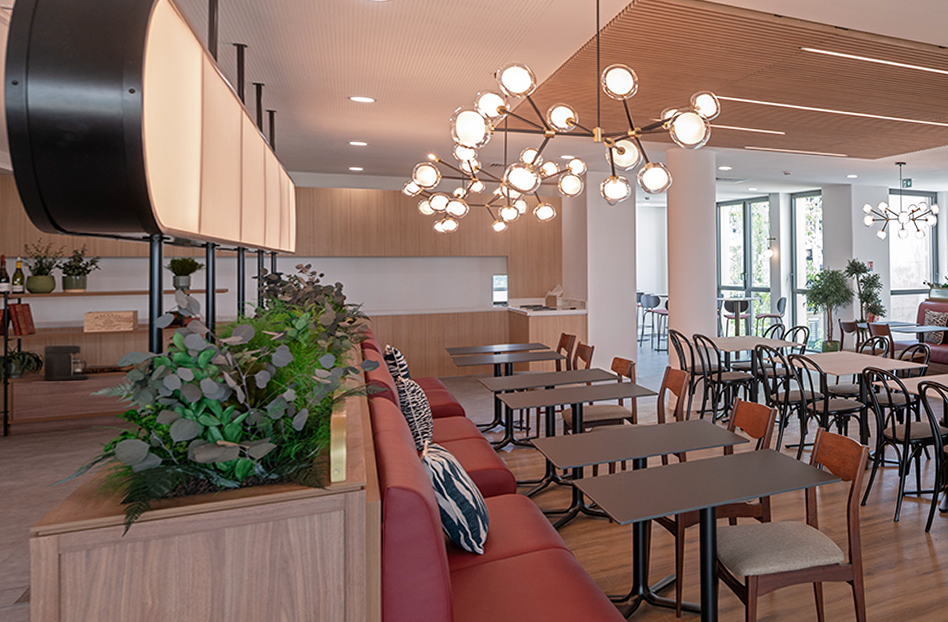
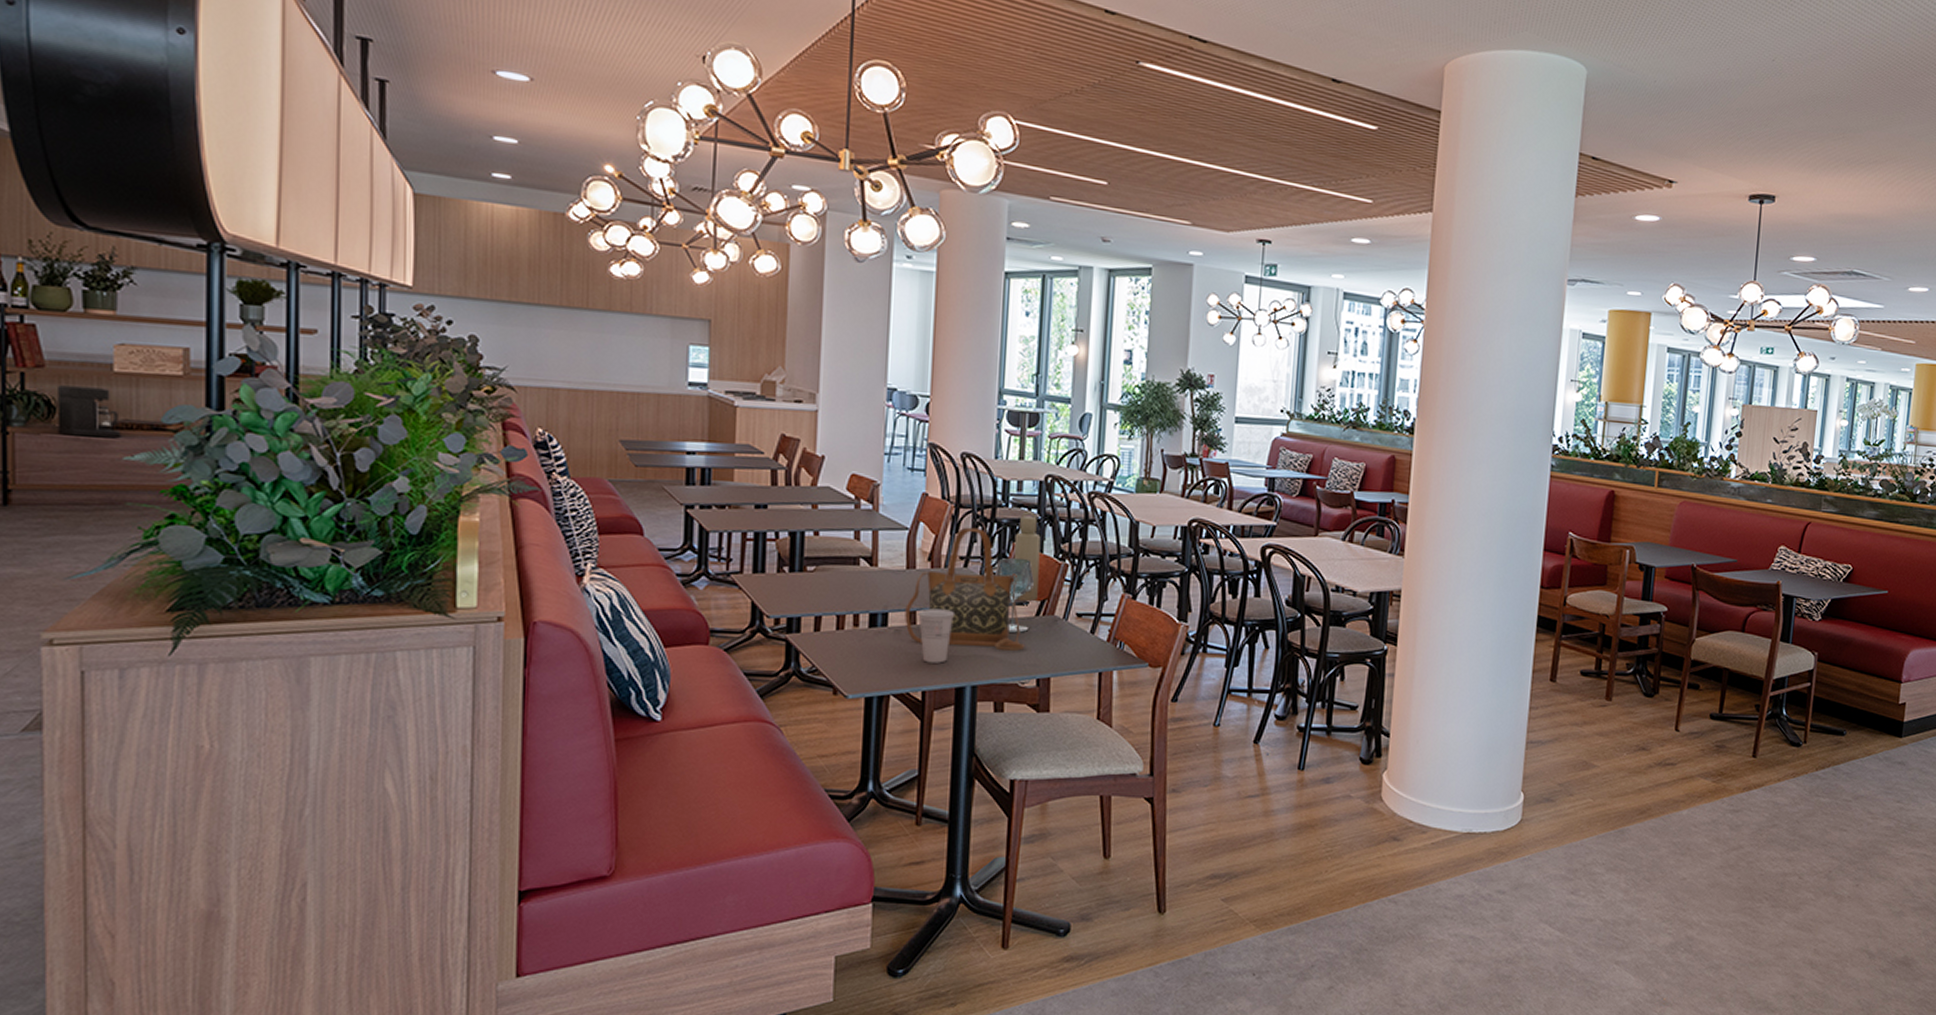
handbag: none [659,388,749,479] -> present [905,527,1025,652]
cup: none [669,451,695,493] -> present [918,608,954,663]
wine glass: none [724,408,752,464] -> present [995,557,1034,633]
bottle: none [736,373,756,440] -> present [1013,511,1041,602]

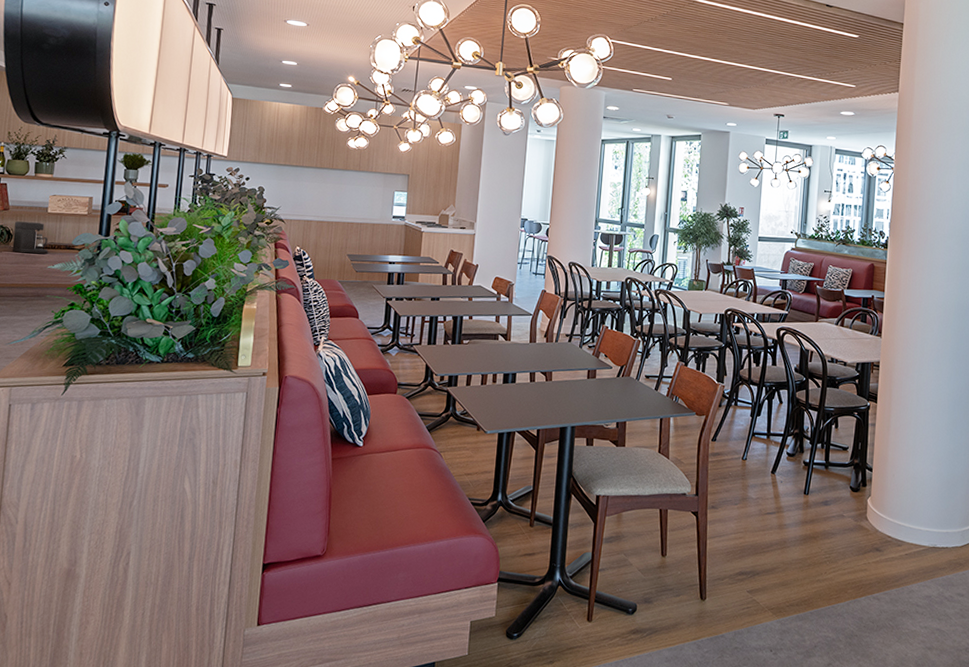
handbag: present [905,527,1025,652] -> none [527,314,609,402]
cup: present [918,608,954,663] -> none [536,370,561,410]
wine glass: present [995,557,1034,633] -> none [590,335,616,389]
bottle: present [1013,511,1041,602] -> none [603,303,622,367]

